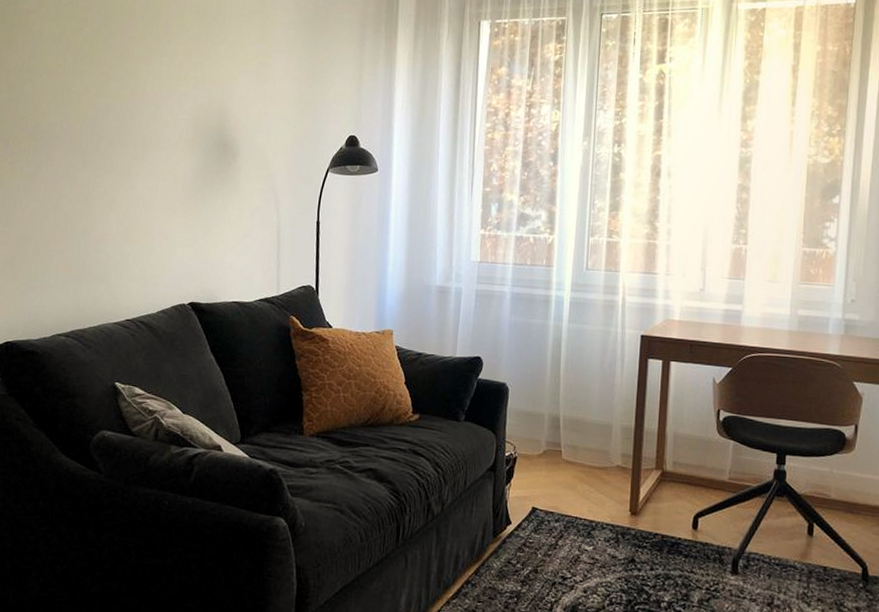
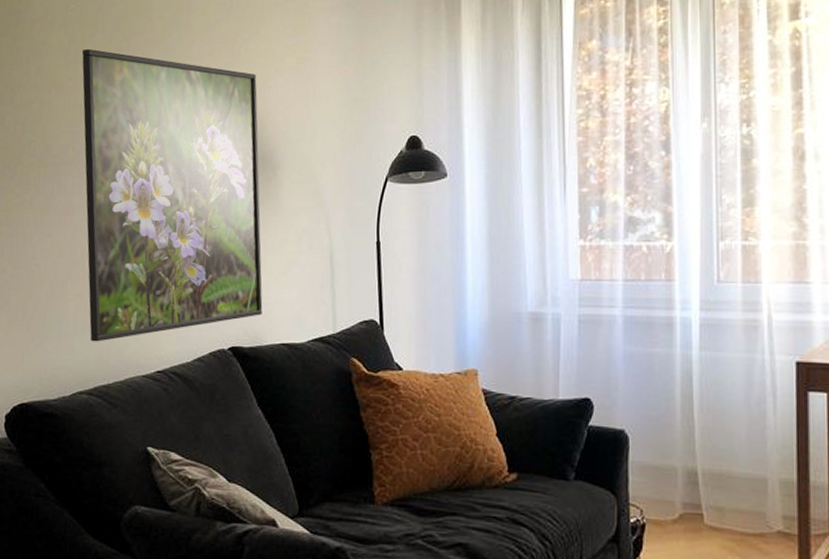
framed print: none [69,40,223,293] -> present [82,48,263,342]

